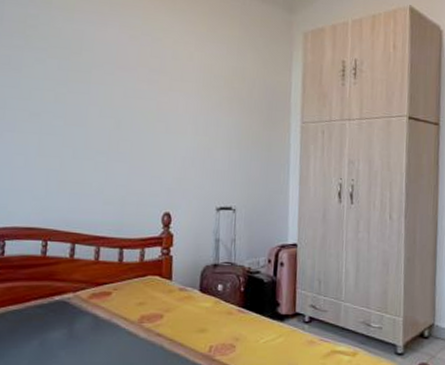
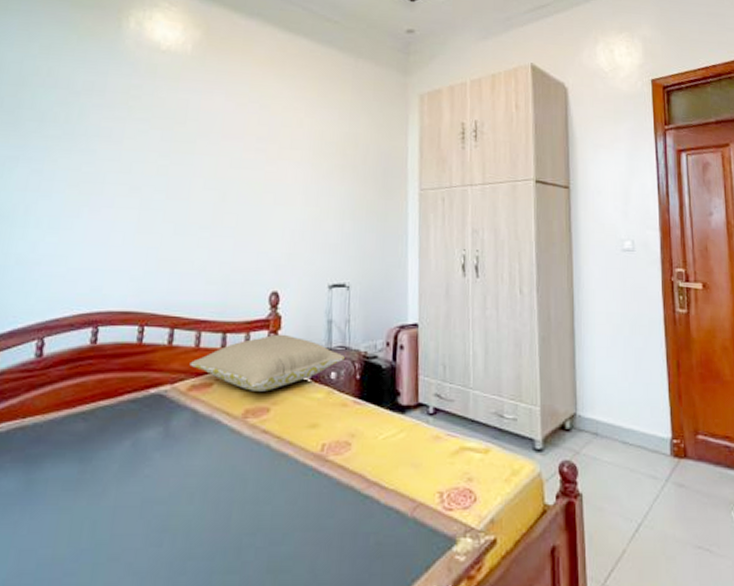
pillow: none [90,250,231,300] -> present [189,334,345,392]

